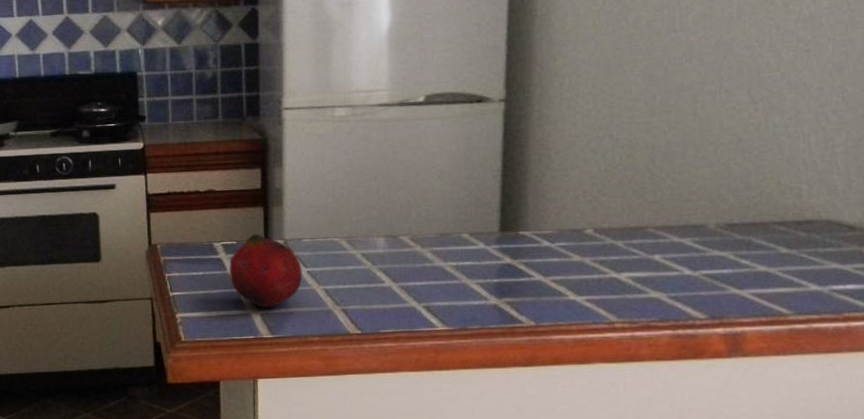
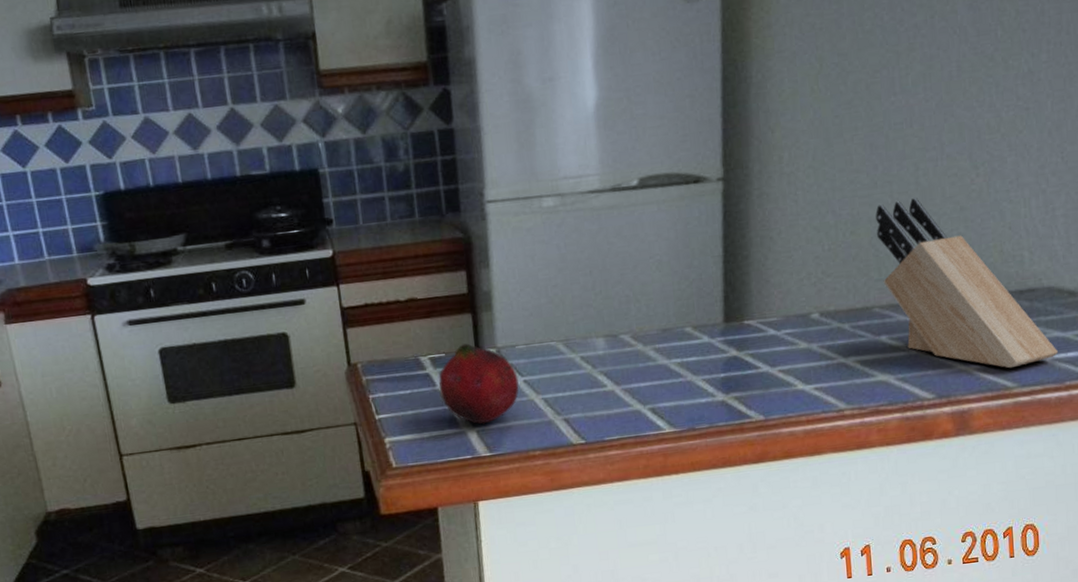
knife block: none [652,128,836,296] -> present [875,198,1058,369]

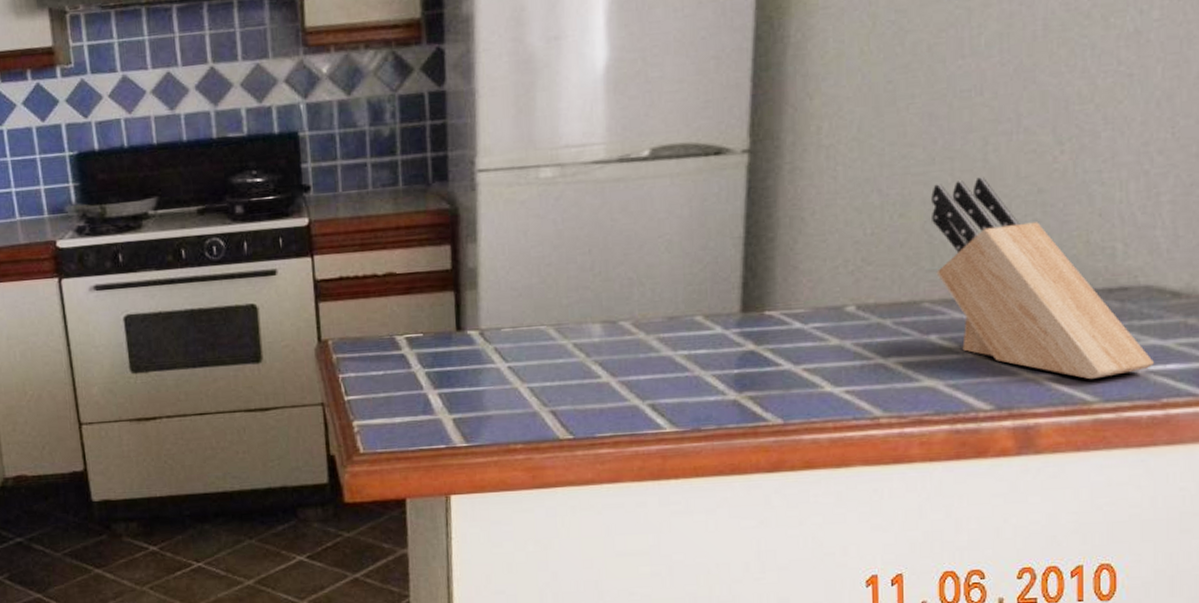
fruit: present [439,343,519,424] -> none [415,324,503,412]

